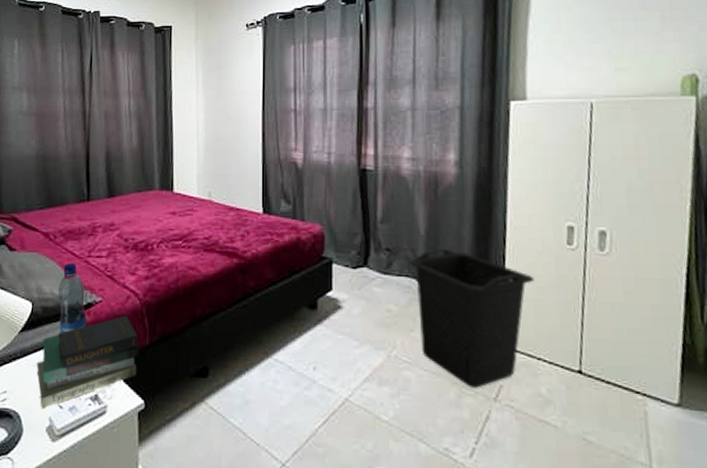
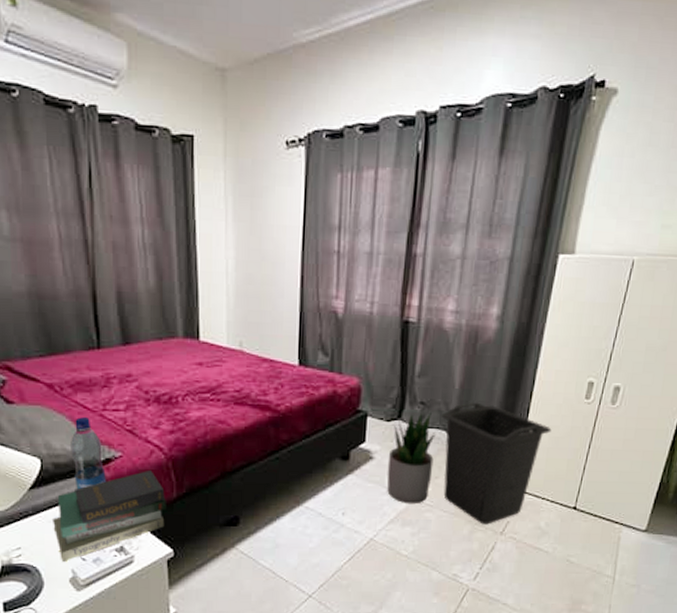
planter: none [357,260,407,361] -> present [387,413,436,505]

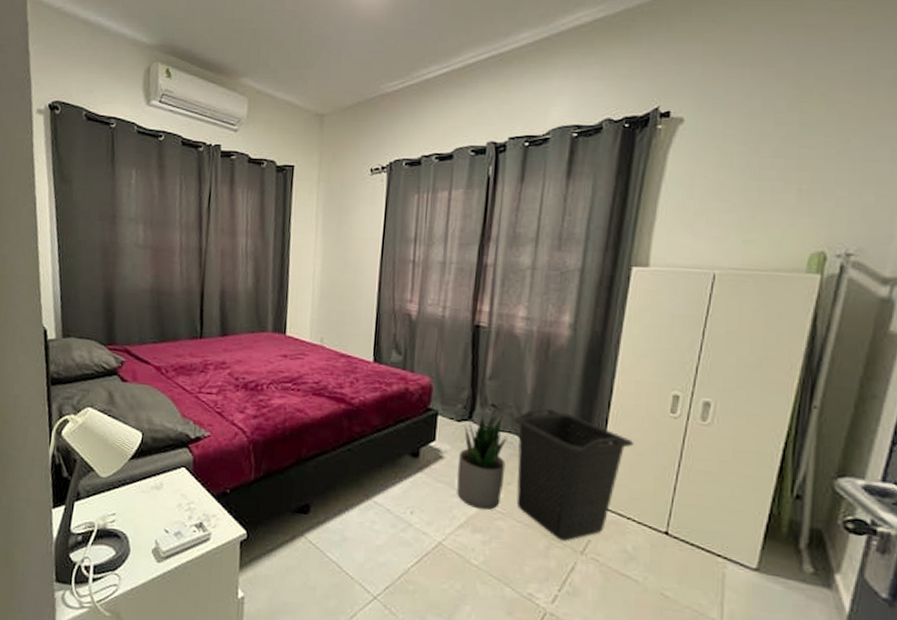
books: present [51,469,166,563] -> none [144,450,245,533]
bottle: present [71,417,106,490] -> none [167,397,195,464]

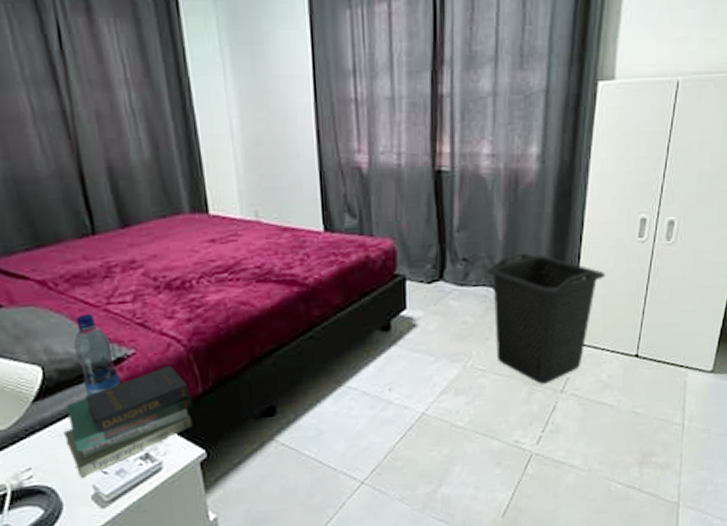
books: none [144,450,245,533] -> present [62,365,193,479]
bottle: none [167,397,195,464] -> present [74,314,120,397]
planter: present [456,415,507,511] -> none [432,270,483,372]

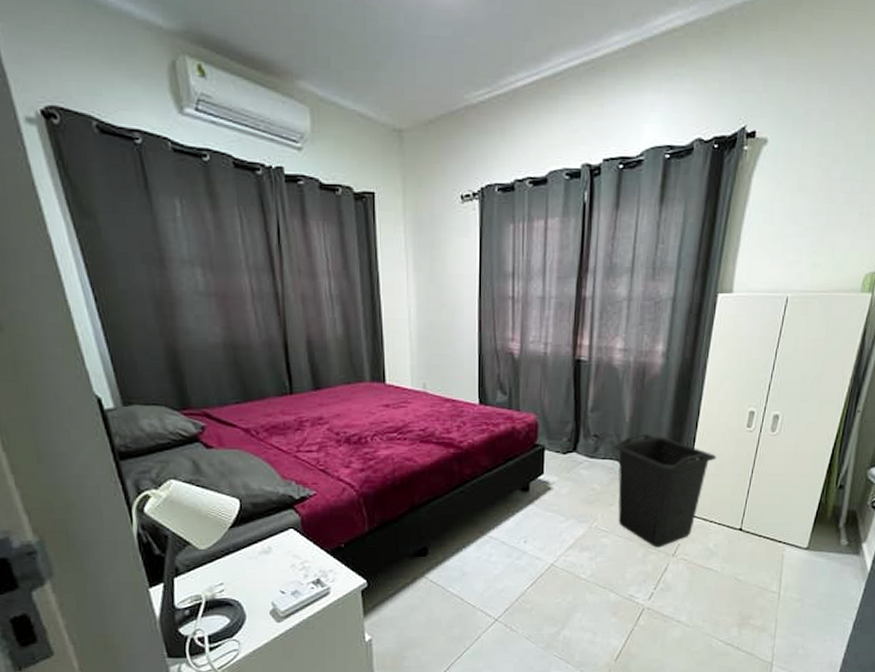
books: present [62,365,193,479] -> none [251,506,359,596]
bottle: present [74,314,120,397] -> none [267,459,302,527]

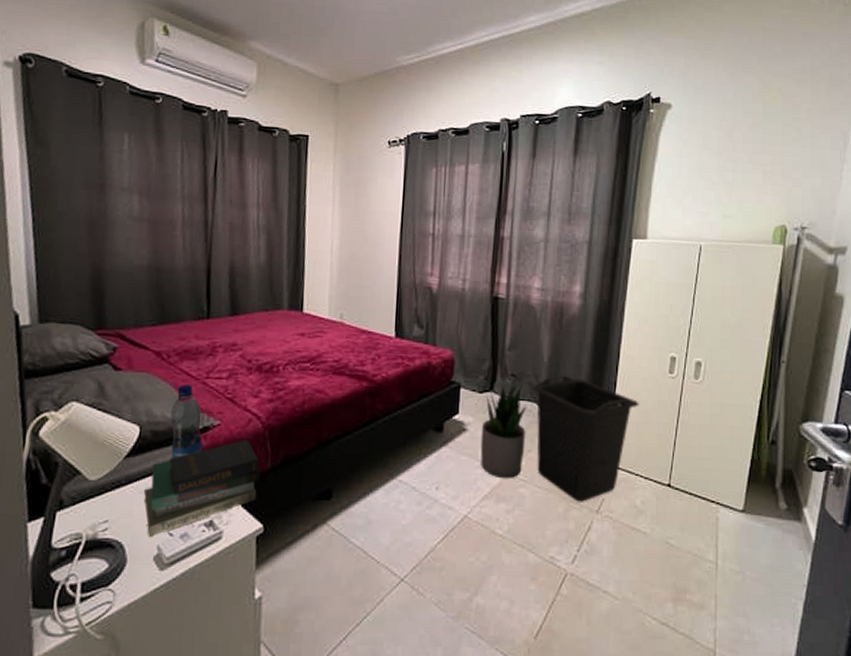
books: none [251,506,359,596] -> present [143,439,260,538]
bottle: none [267,459,302,527] -> present [170,385,203,459]
planter: none [564,445,609,531] -> present [480,385,527,479]

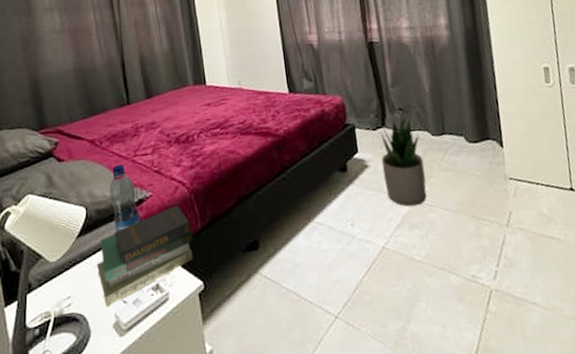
laundry basket: present [532,375,639,502] -> none [420,101,524,218]

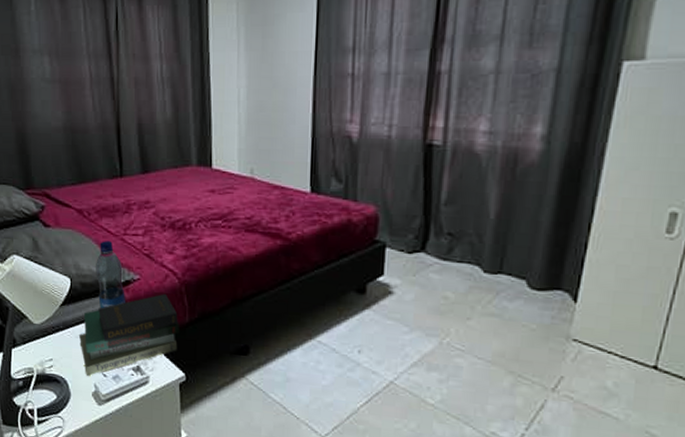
planter: present [380,117,427,207] -> none [408,245,467,348]

